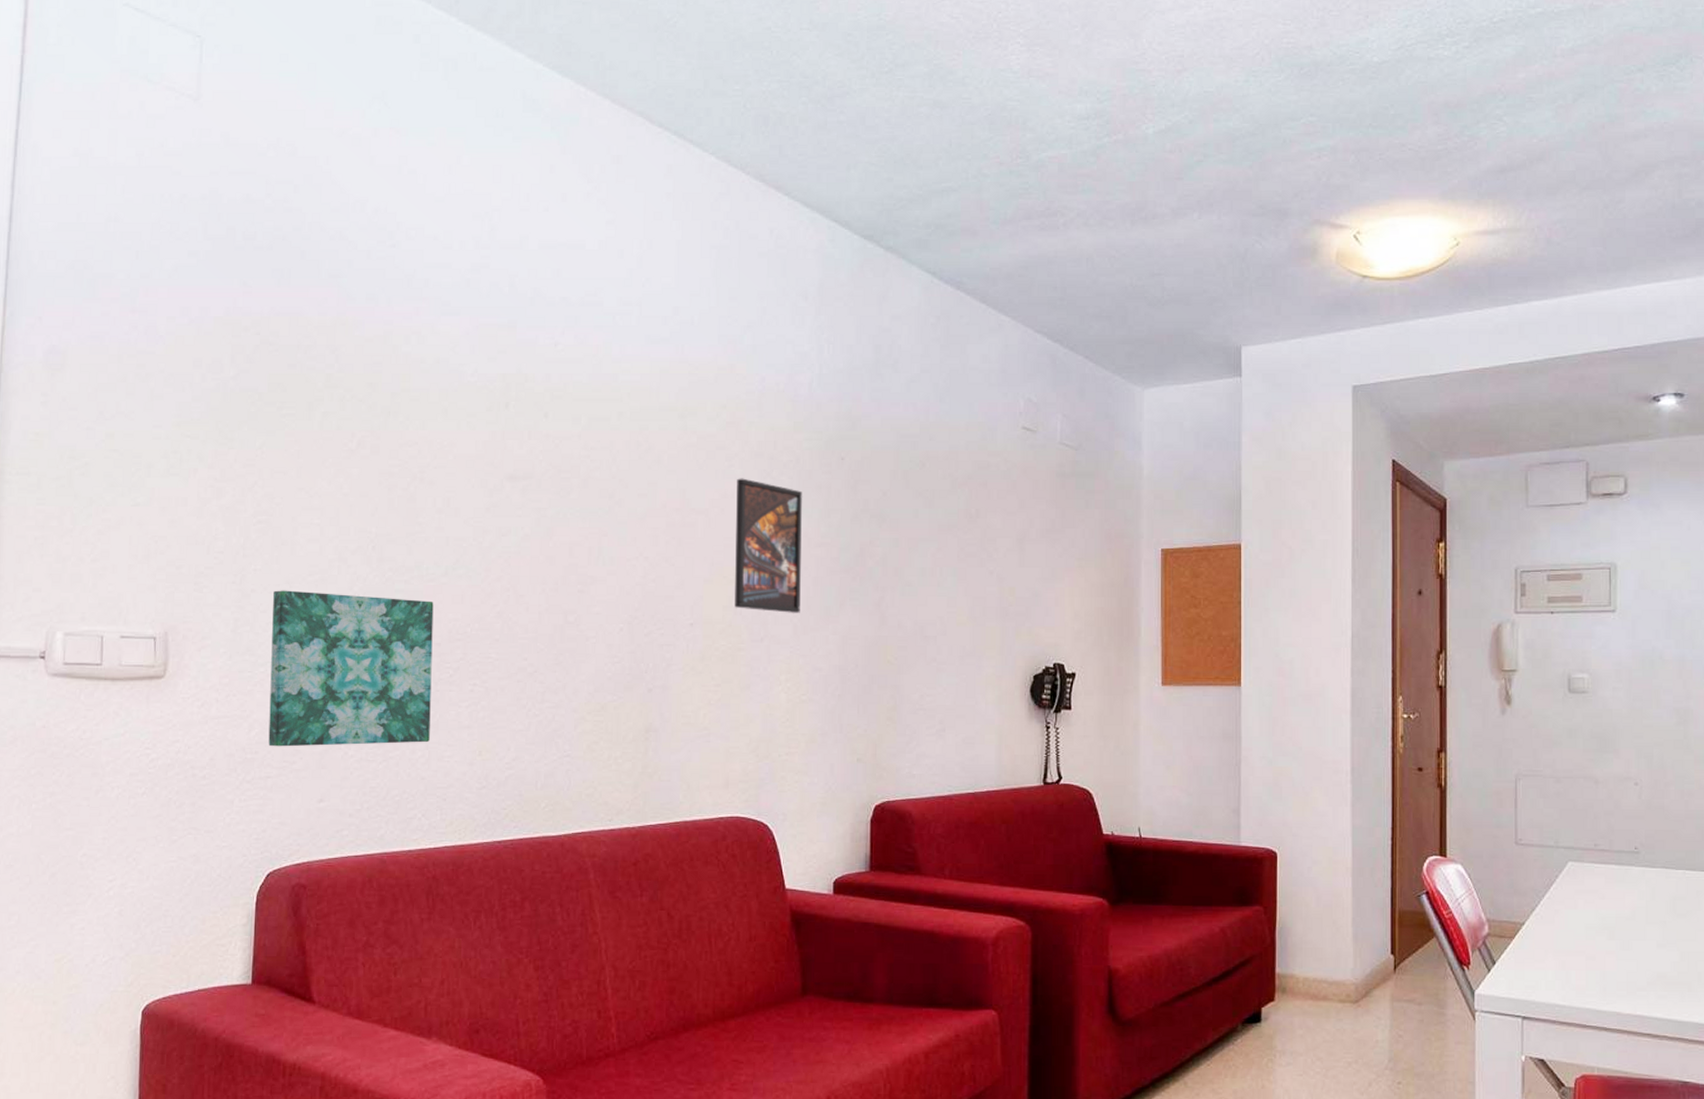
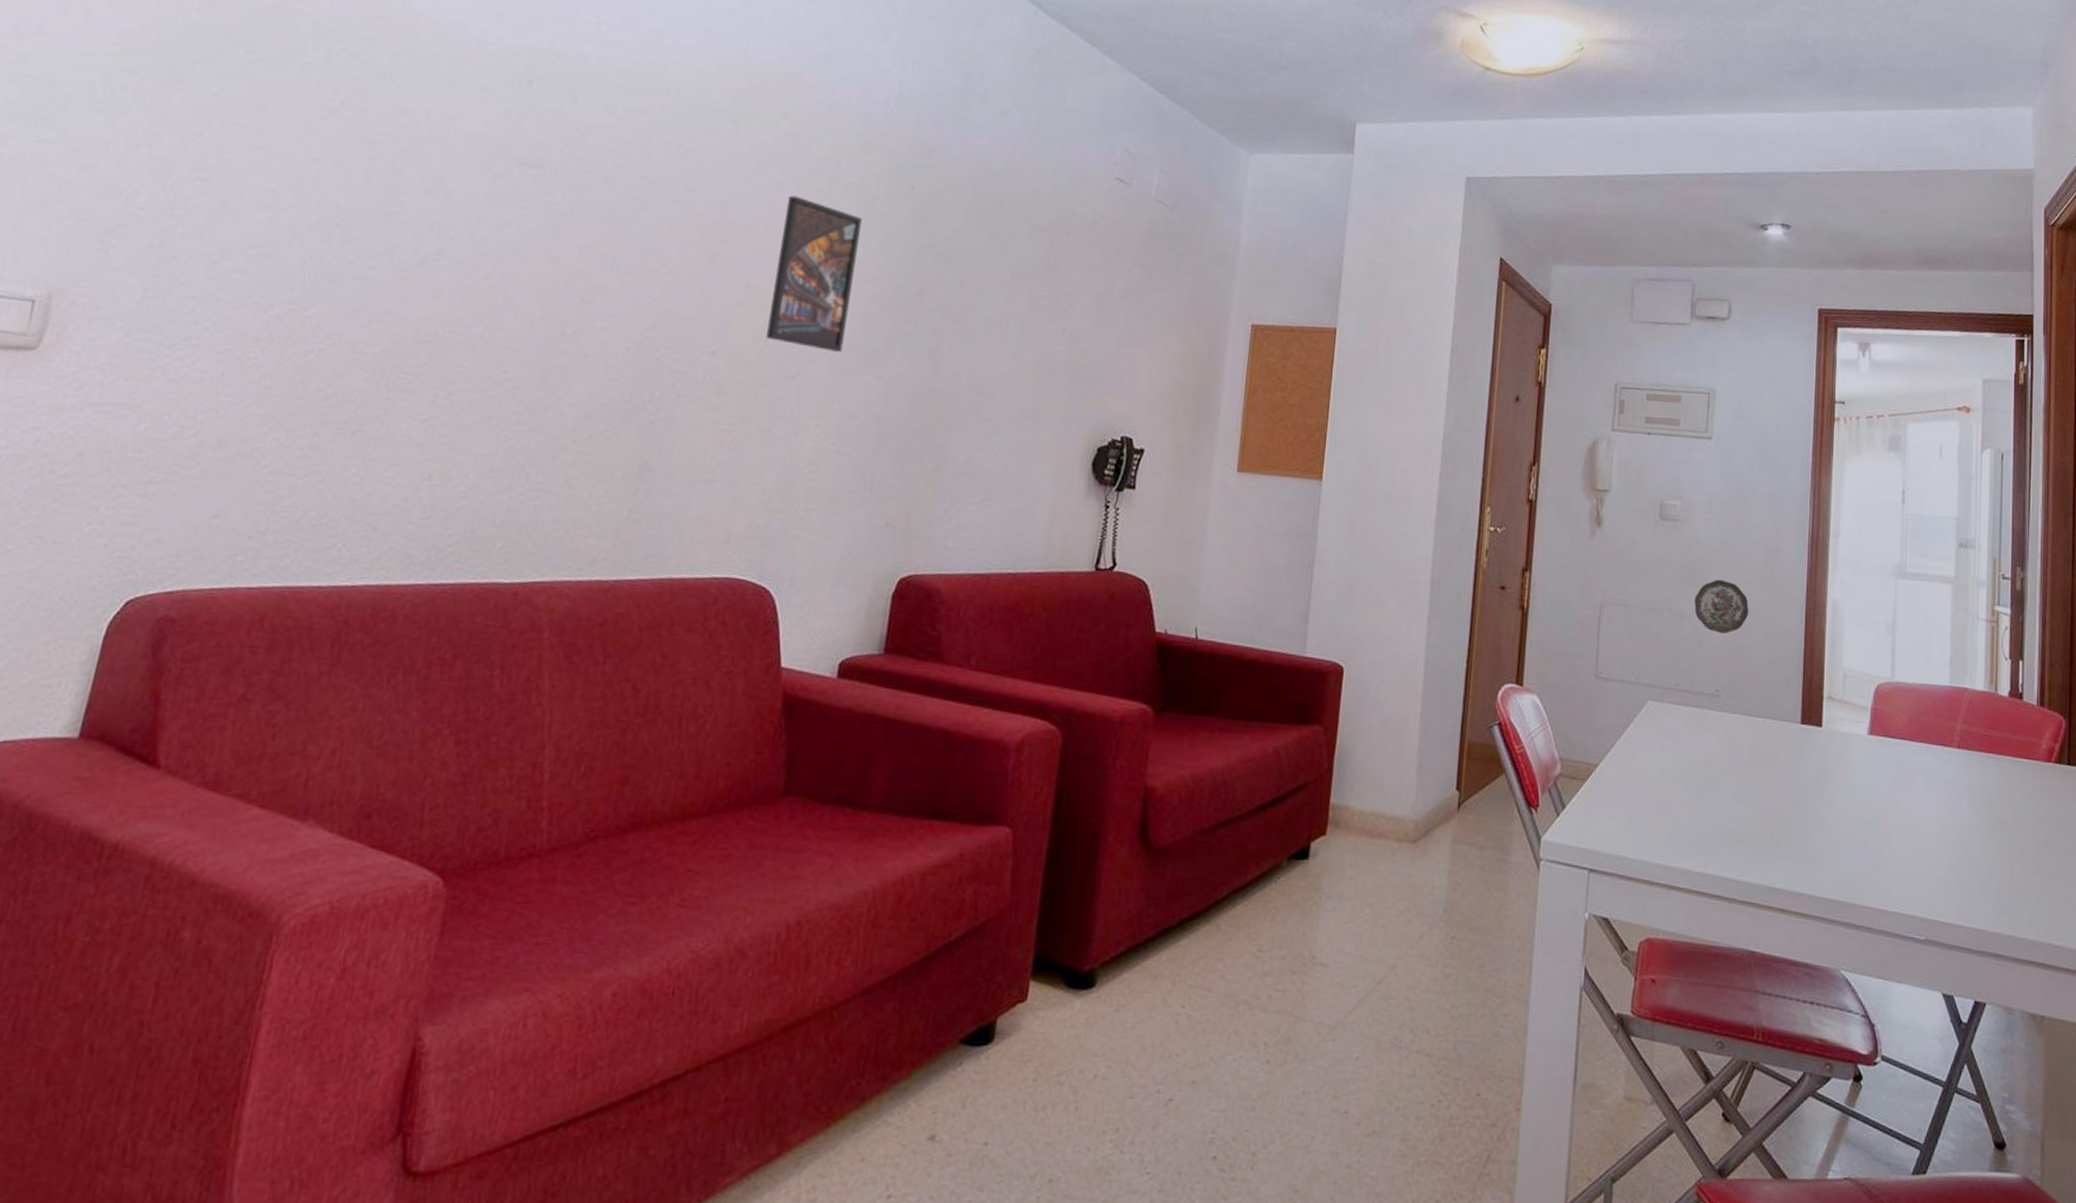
wall art: present [268,590,434,747] -> none [158,260,403,459]
decorative plate: none [1608,744,1663,794] -> present [1694,579,1749,634]

